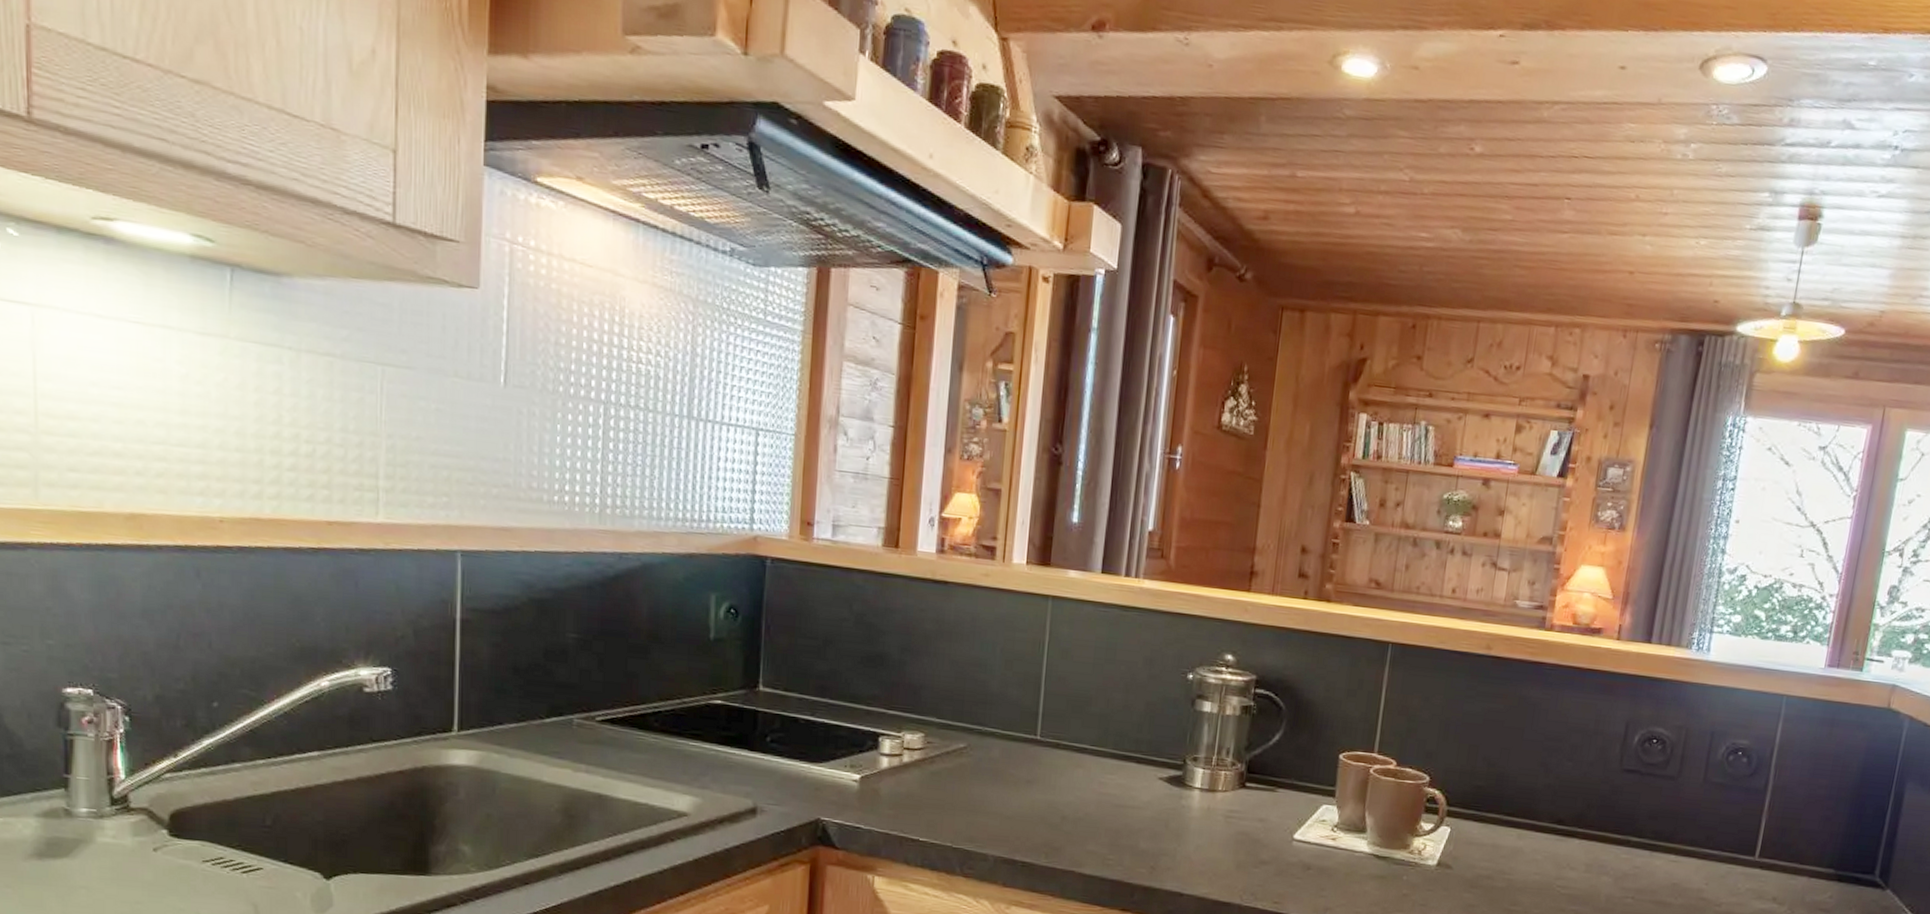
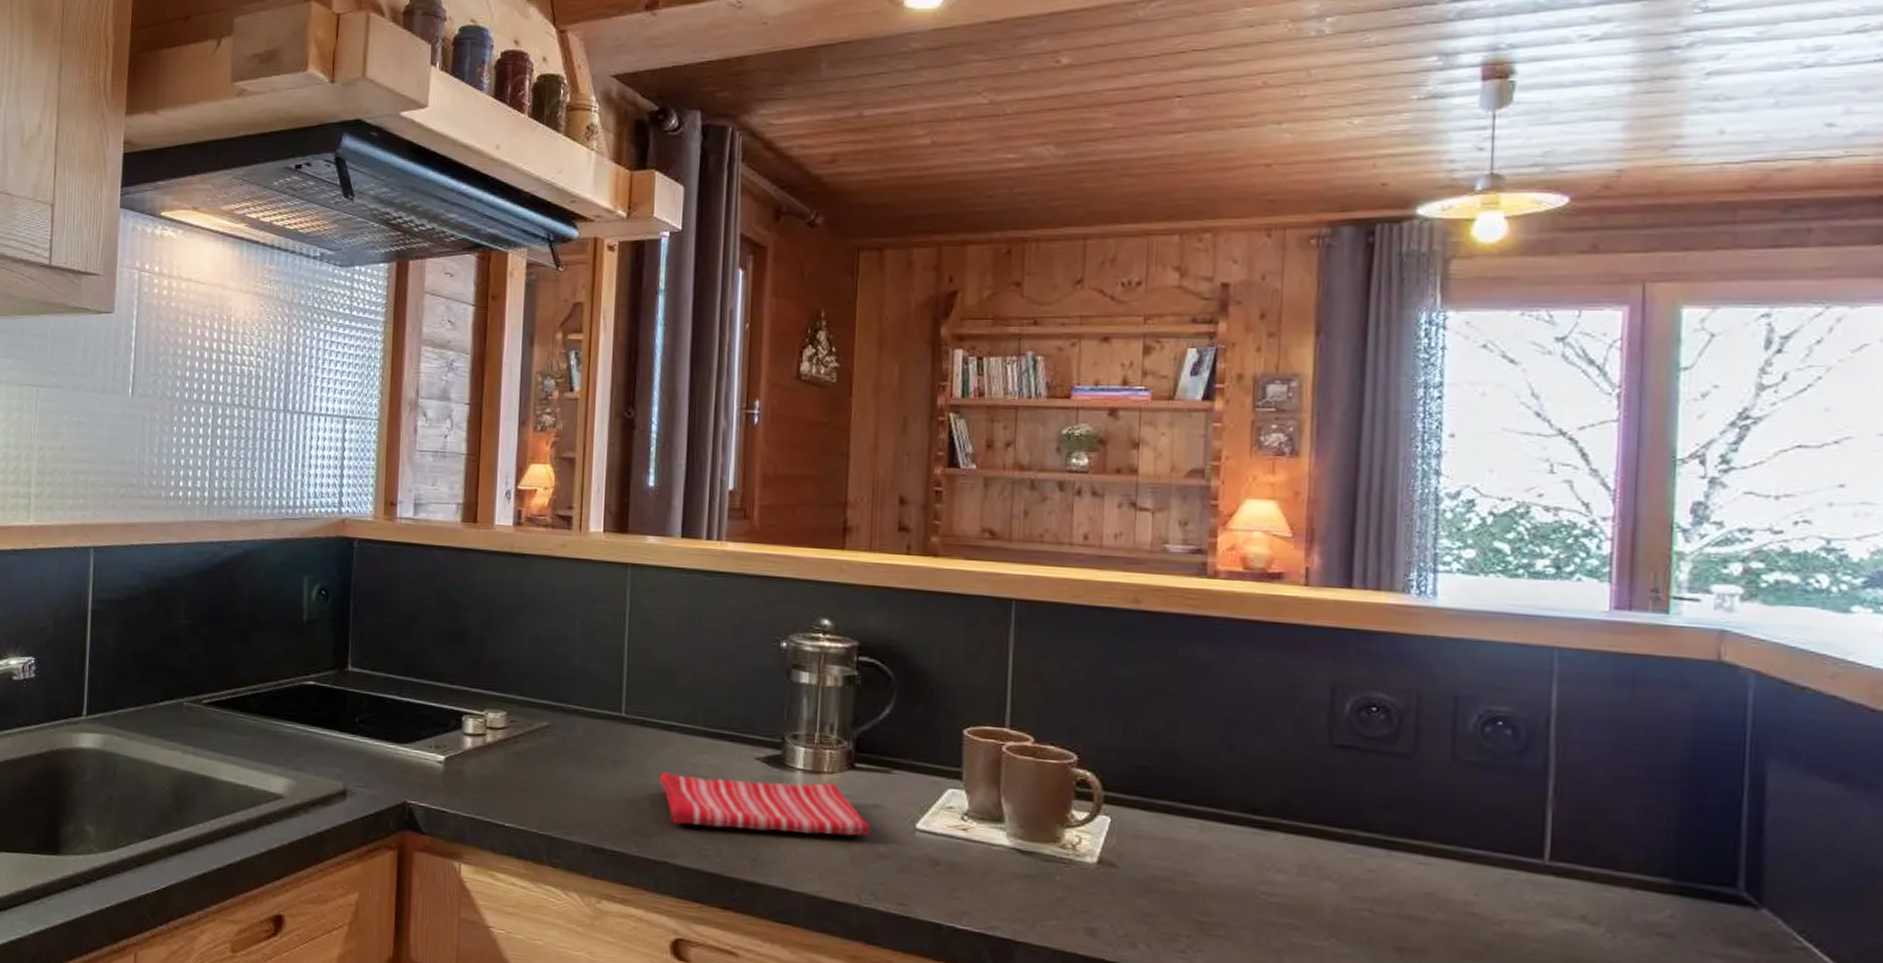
dish towel: none [1069,789,1256,846] -> present [659,771,871,837]

